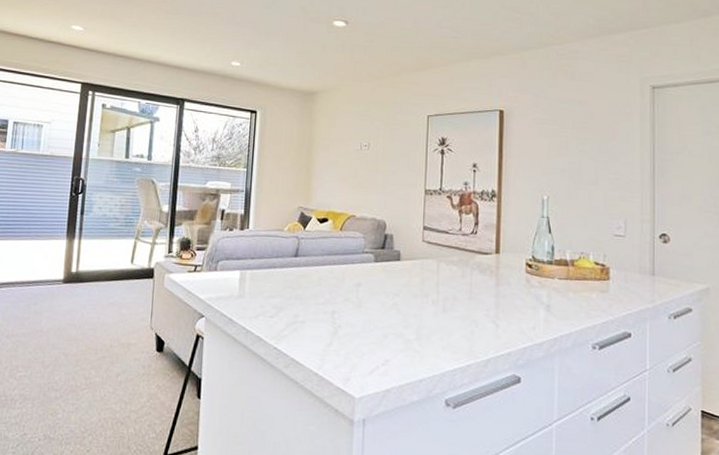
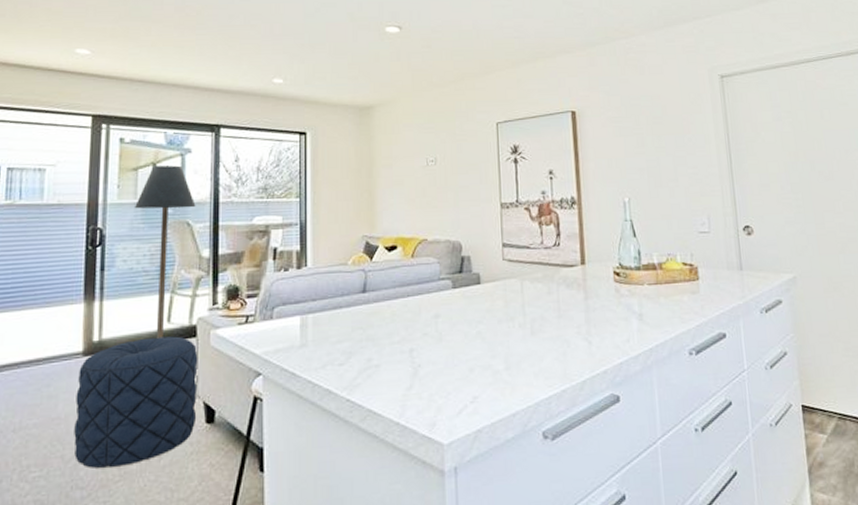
pouf: none [52,274,154,377] -> present [74,336,198,468]
floor lamp: none [111,130,160,276] -> present [135,165,196,339]

